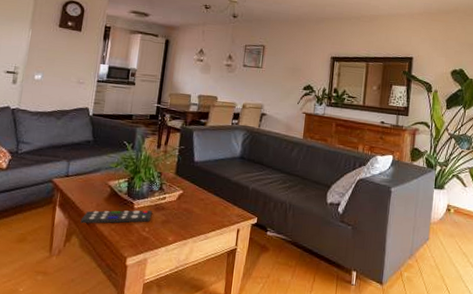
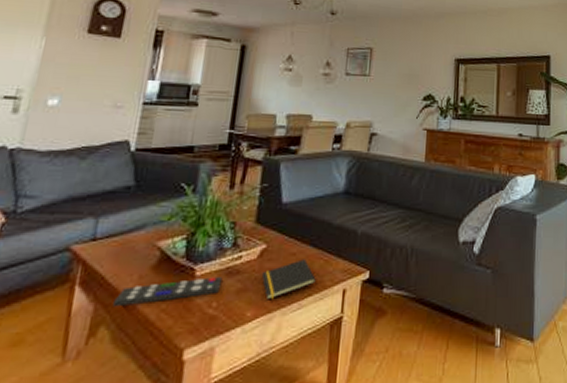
notepad: none [179,204,218,231] -> present [261,259,316,300]

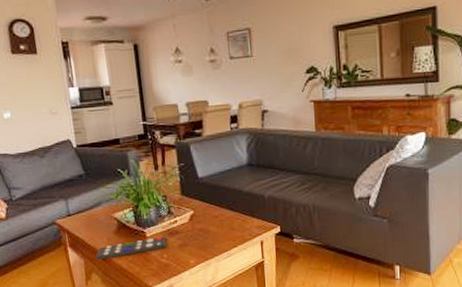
notepad: present [261,259,316,300] -> none [194,220,238,252]

